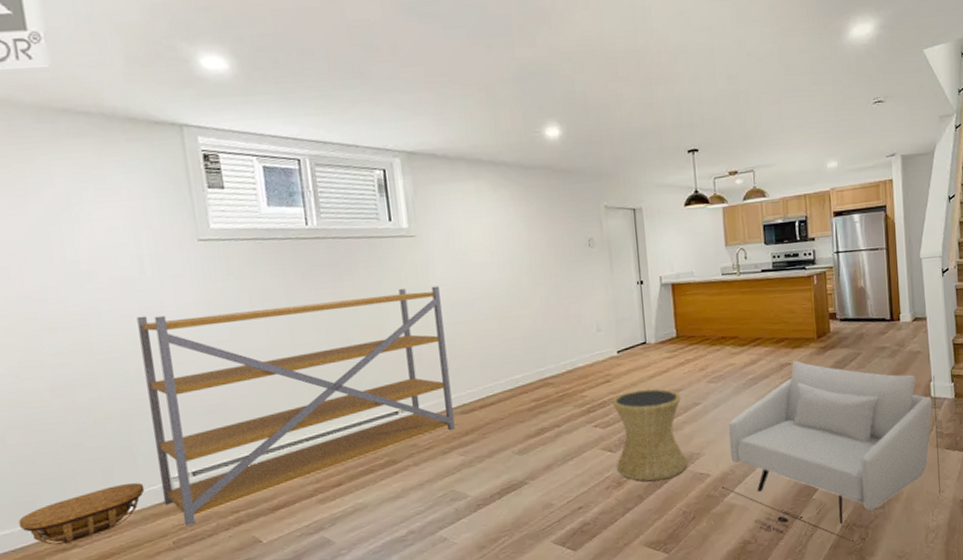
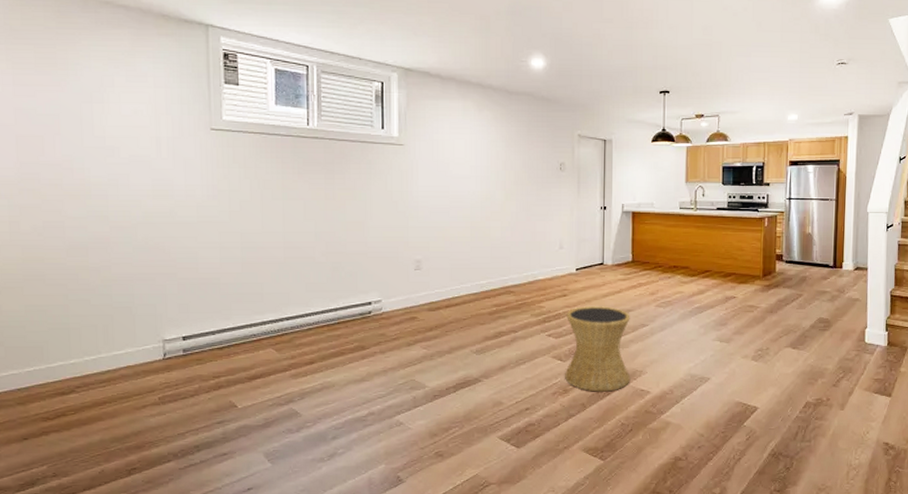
basket: present [18,483,145,545] -> none [26,340,139,388]
shelving unit: present [137,286,455,526] -> none [149,192,421,385]
armchair: present [722,361,944,542] -> none [660,295,874,470]

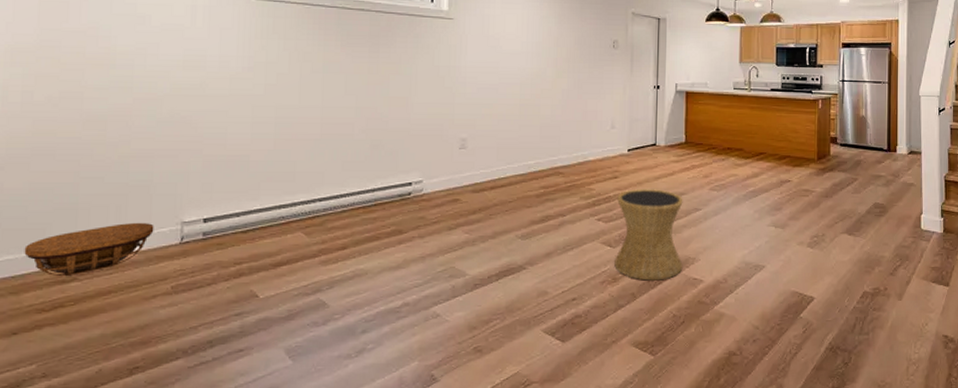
basket: none [26,340,139,388] -> present [24,222,154,276]

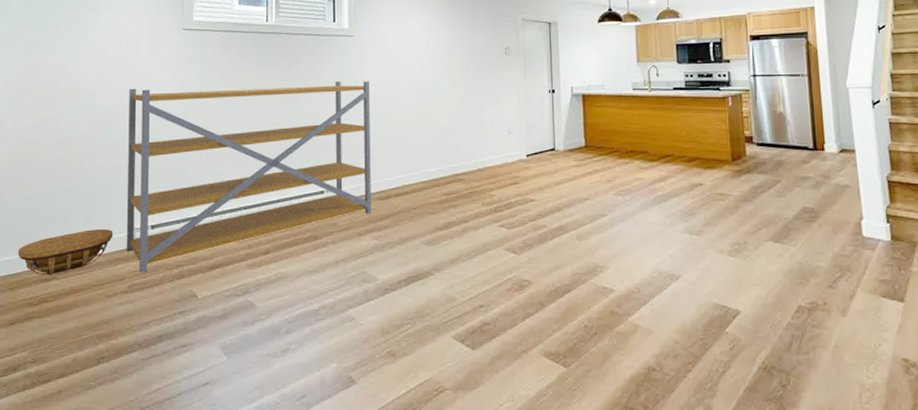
shelving unit: none [170,62,468,272] -> present [126,81,372,273]
side table: present [614,189,683,281] -> none [519,194,592,289]

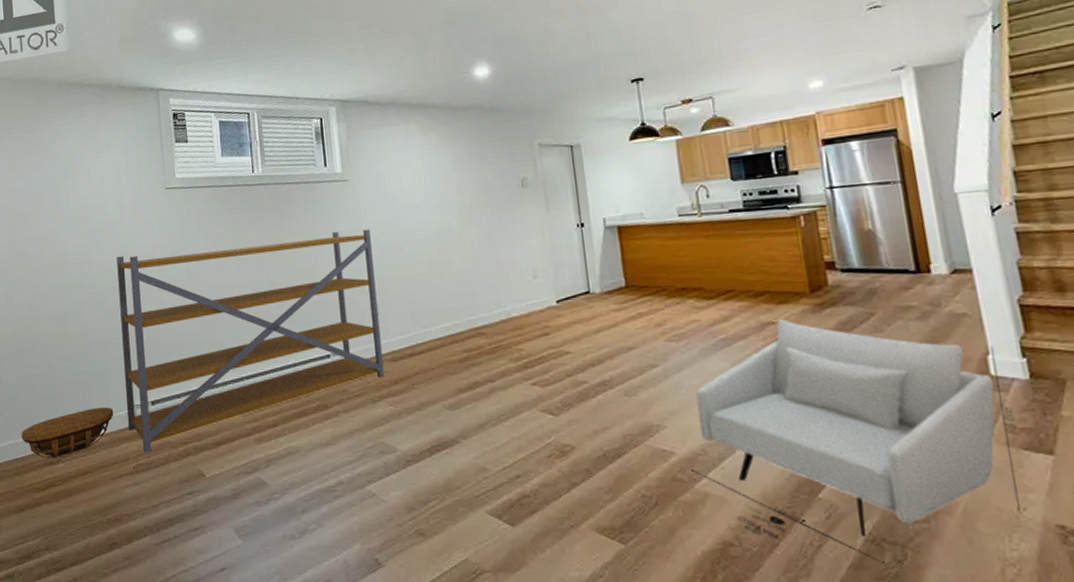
armchair: none [626,182,879,387] -> present [691,319,1021,563]

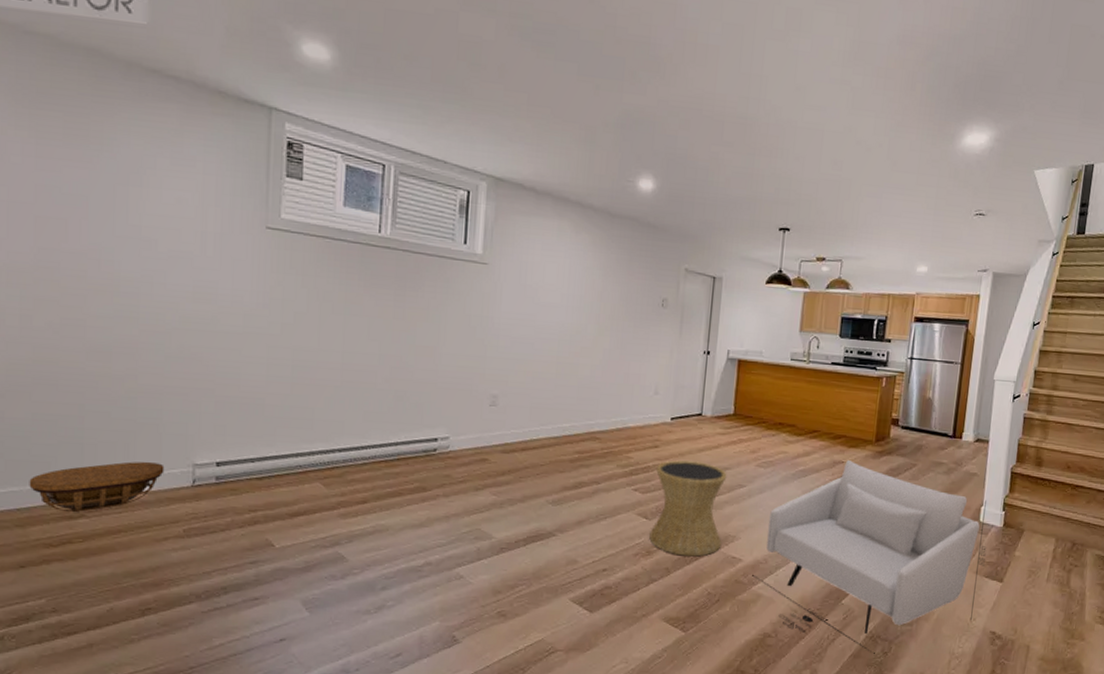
shelving unit: present [116,229,385,453] -> none [181,294,502,516]
side table: none [552,344,646,454] -> present [649,460,727,557]

